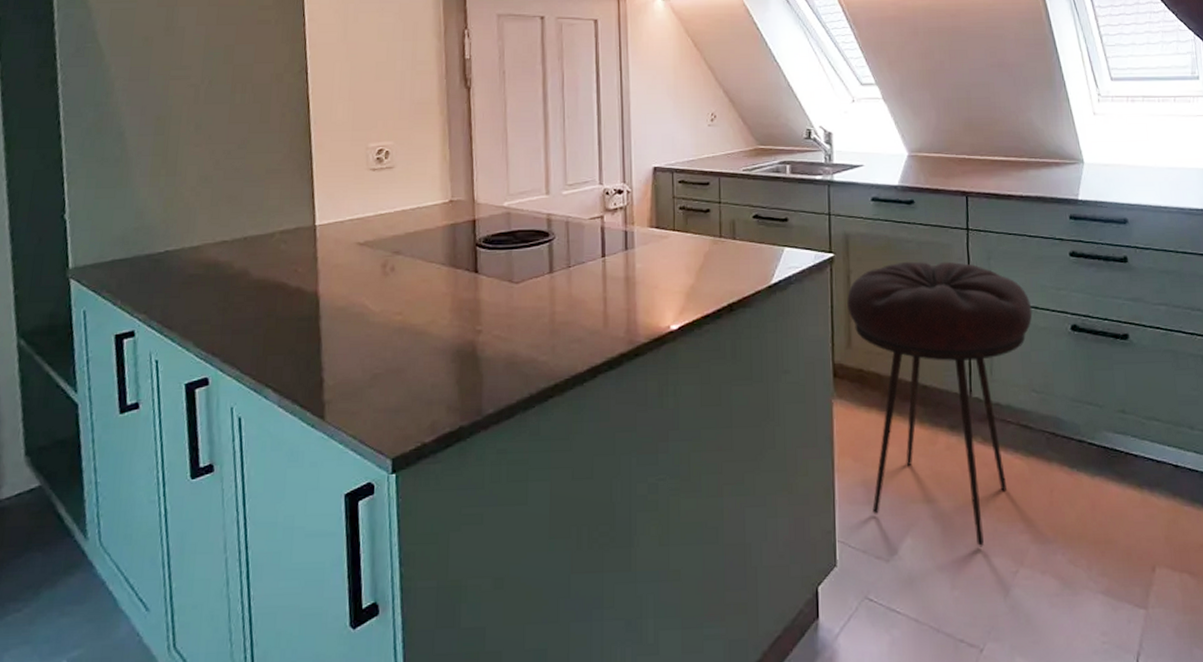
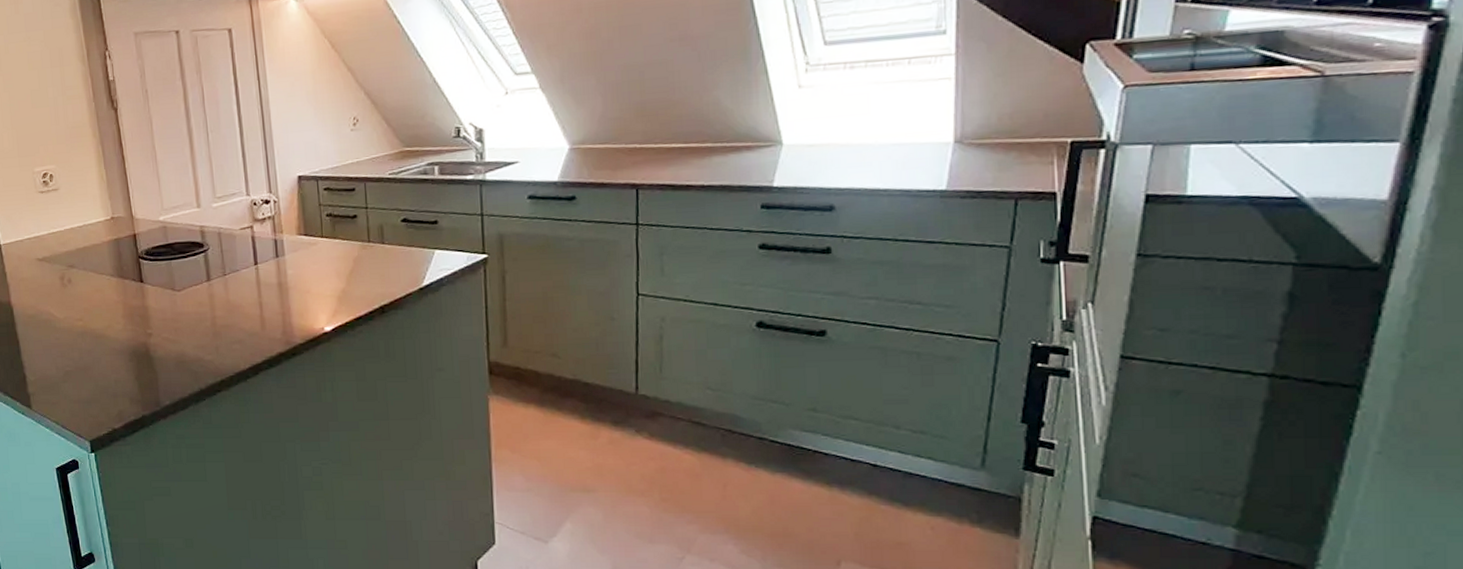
stool: present [847,261,1033,547] -> none [502,258,711,534]

